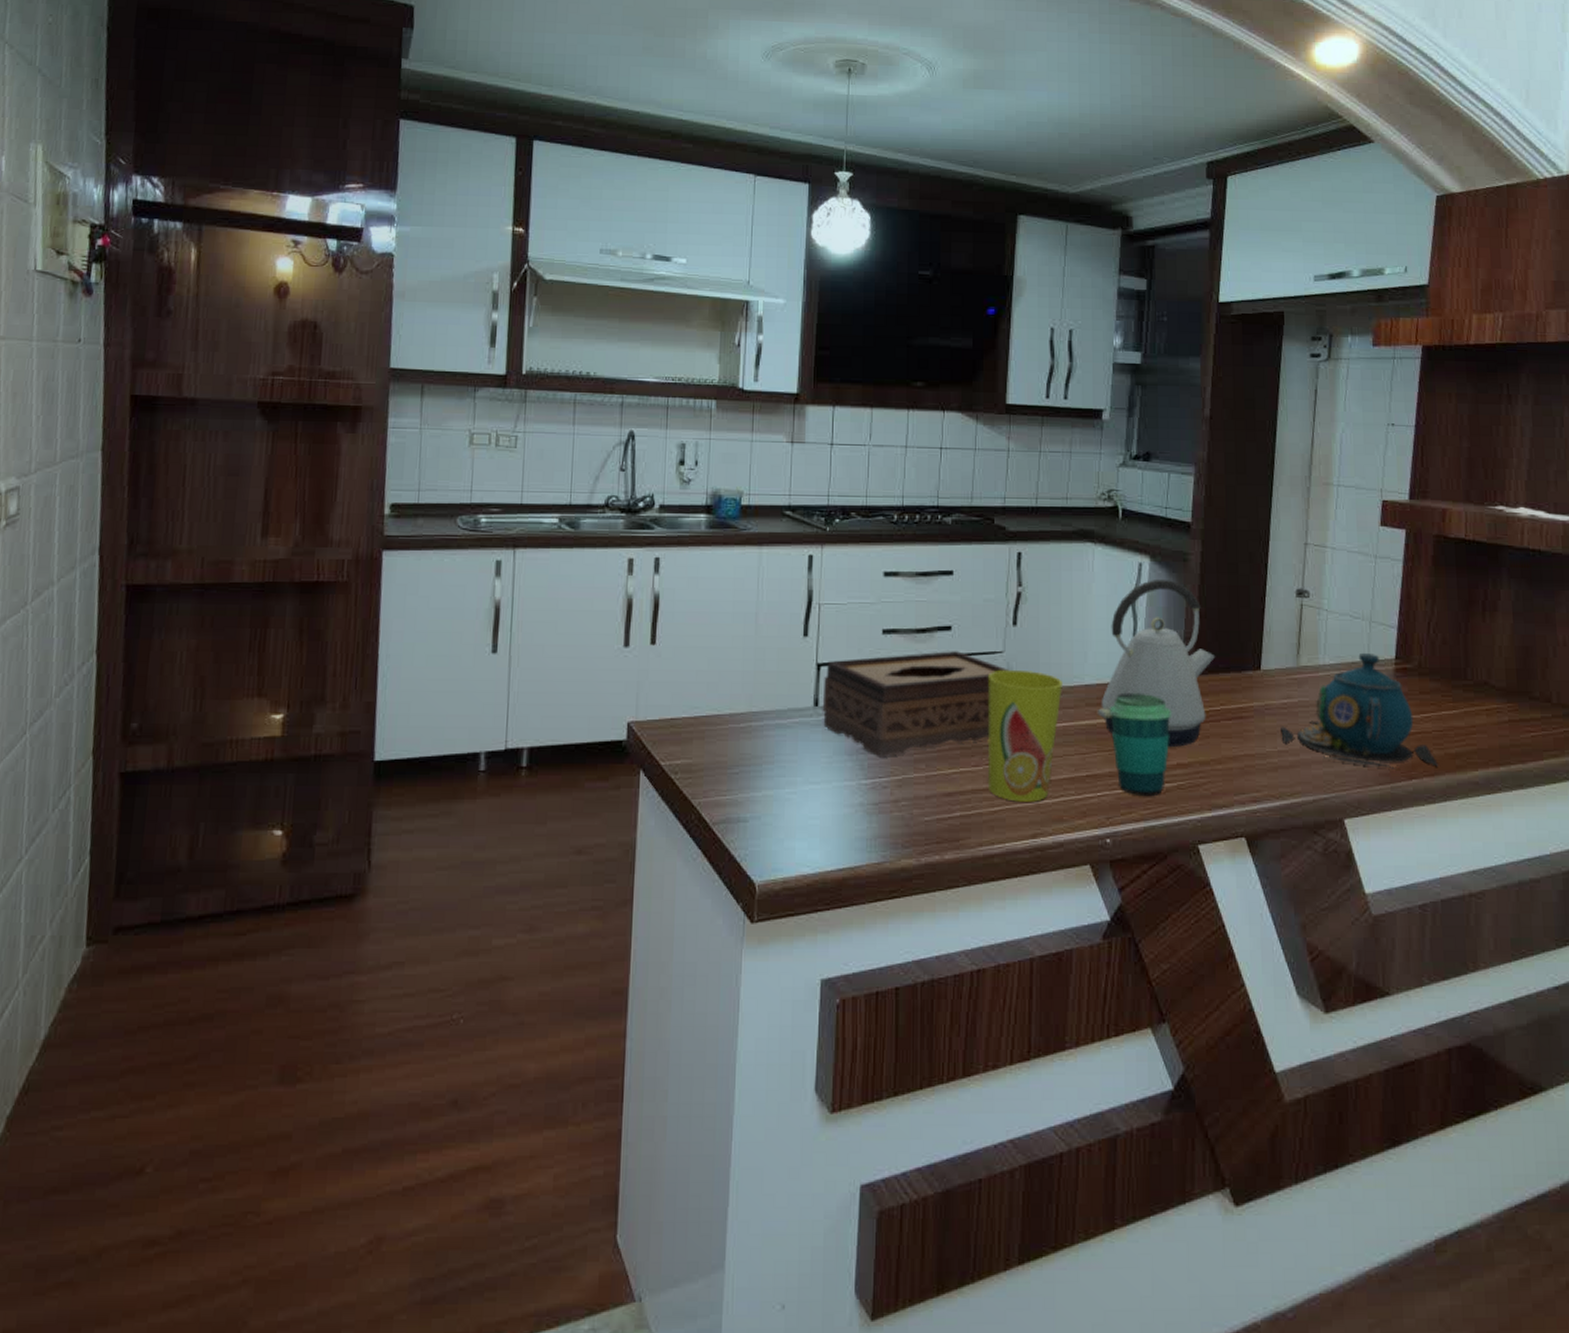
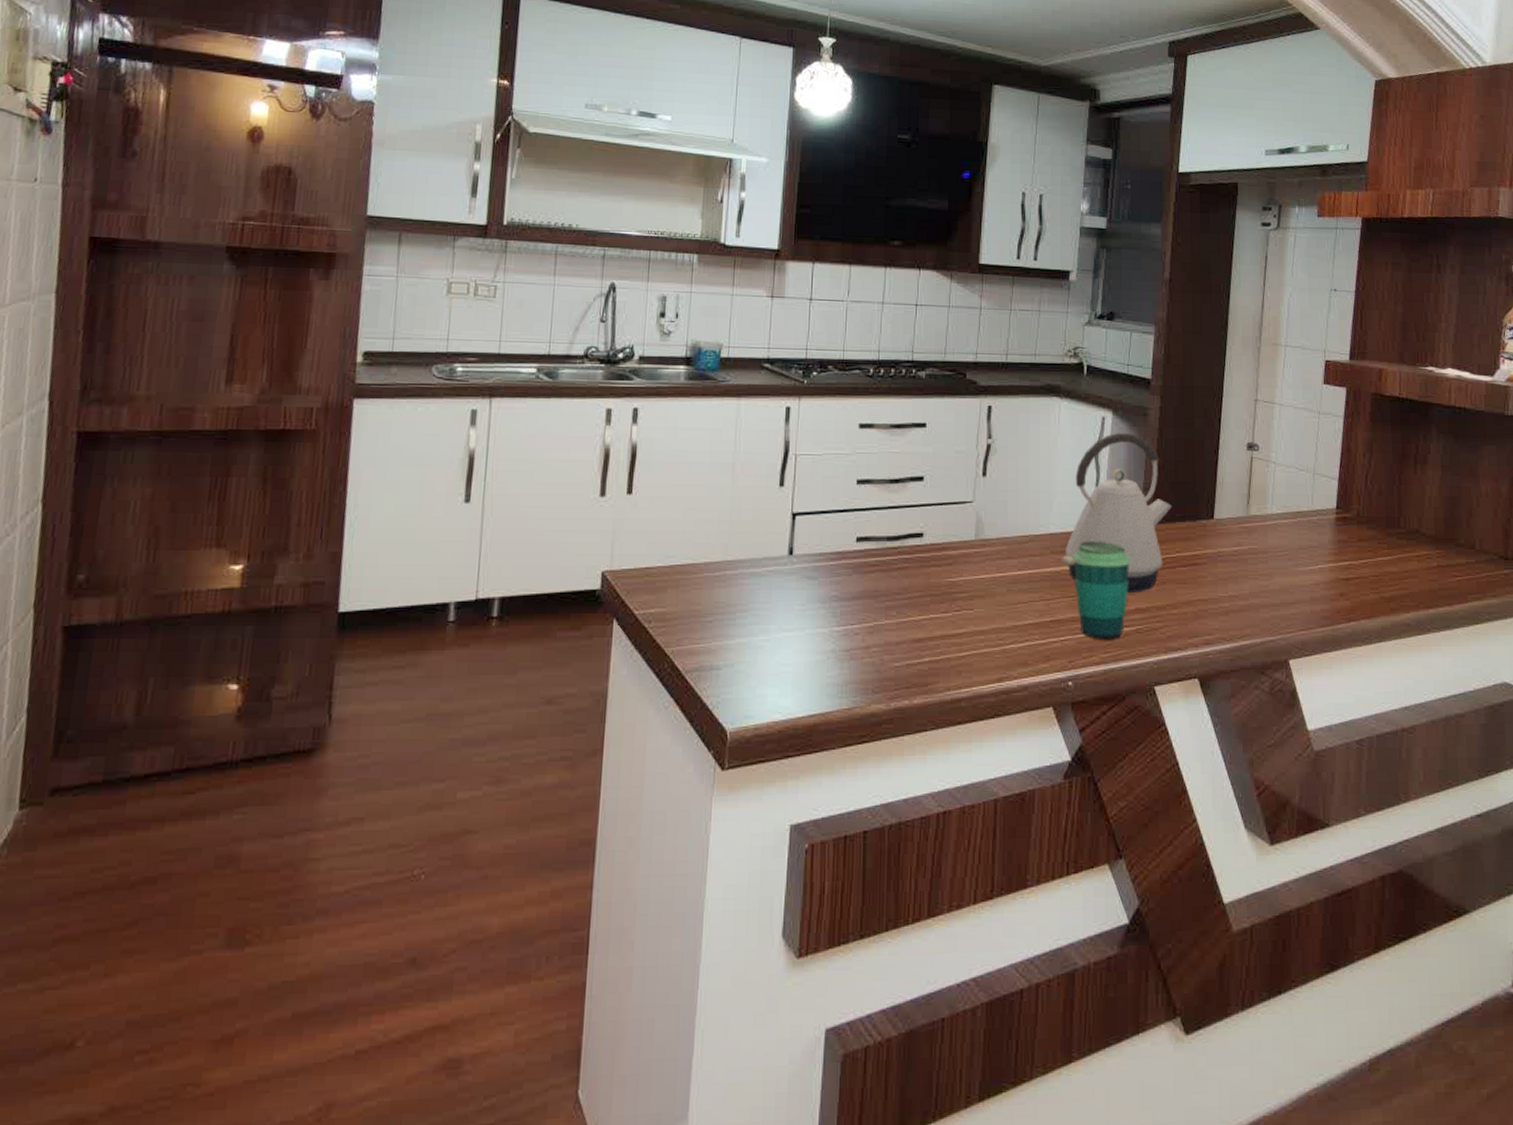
tissue box: present [822,651,1008,757] -> none [796,501,978,605]
cup: present [989,669,1062,802] -> none [957,518,1029,647]
teapot: present [1281,652,1439,769] -> none [1232,502,1375,612]

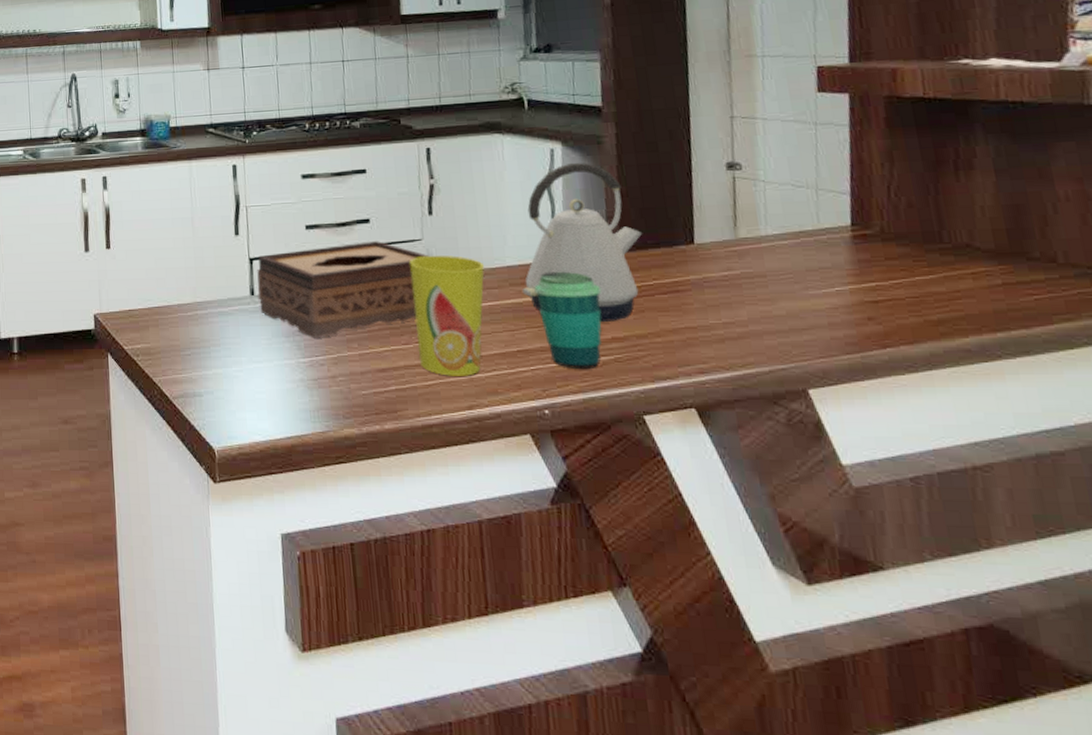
tissue box: none [796,501,978,605] -> present [257,241,429,338]
cup: none [957,518,1029,647] -> present [410,255,484,376]

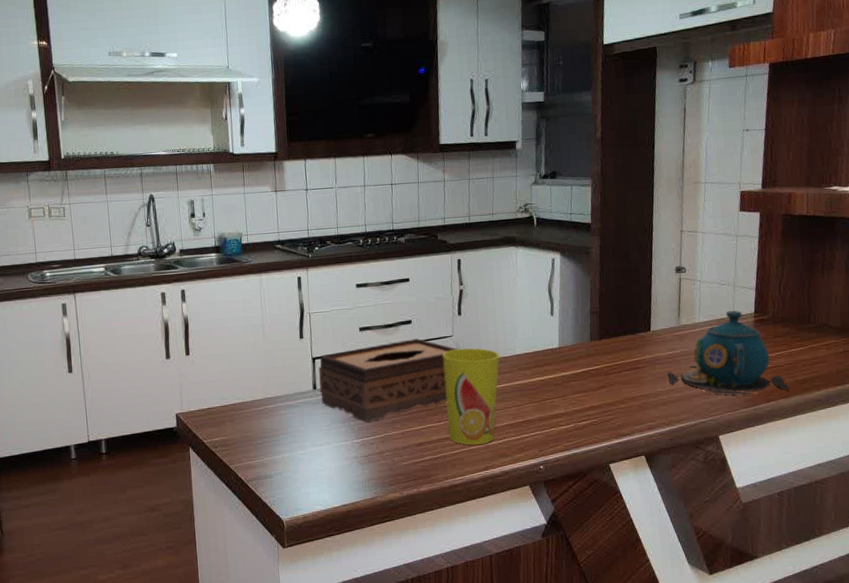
kettle: present [521,162,642,323] -> none [527,269,615,396]
cup: present [534,271,602,370] -> none [536,357,584,433]
teapot: none [723,220,919,338] -> present [668,310,791,396]

